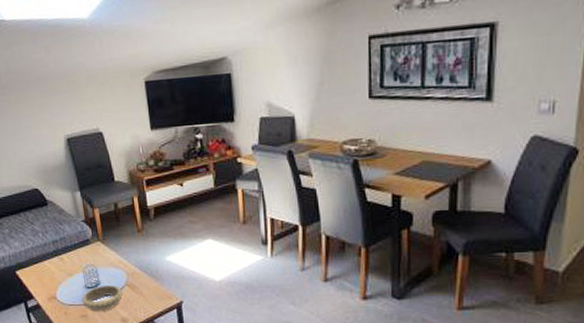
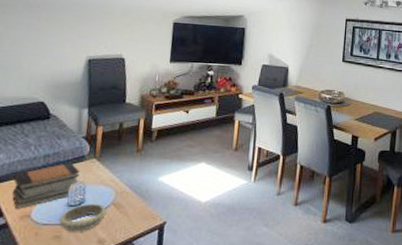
book stack: none [31,246,90,293] -> present [11,162,80,210]

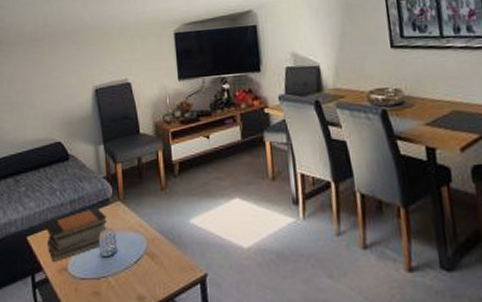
decorative bowl: present [59,203,107,232] -> none [95,253,141,287]

